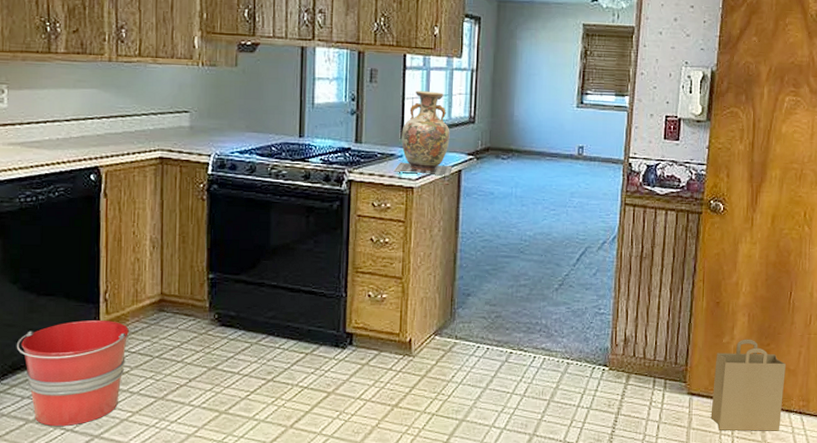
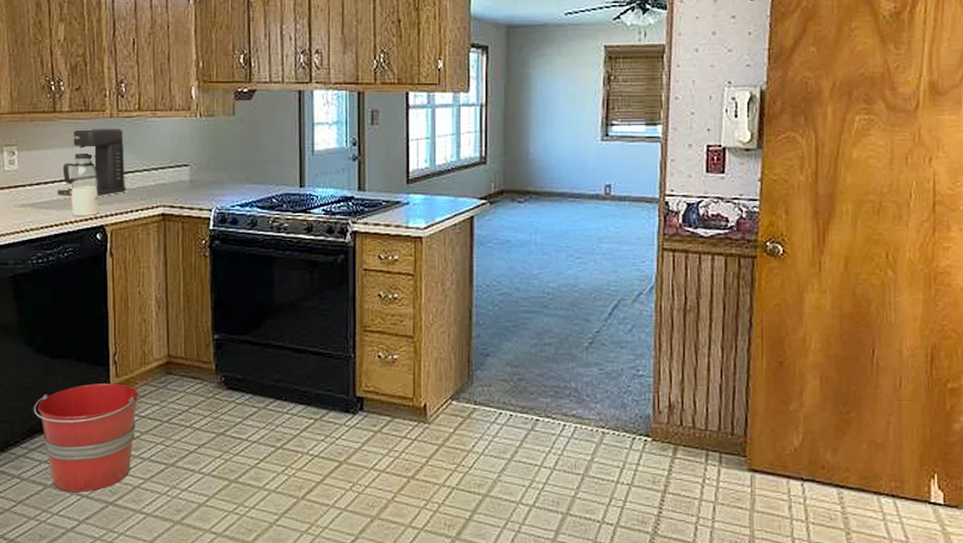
coffee maker: none [49,70,123,138] -> present [57,128,126,196]
mug: none [64,126,94,157] -> present [71,185,99,217]
vase: present [393,91,452,176] -> none [400,131,463,223]
shopping bag: present [711,339,787,431] -> none [778,406,872,517]

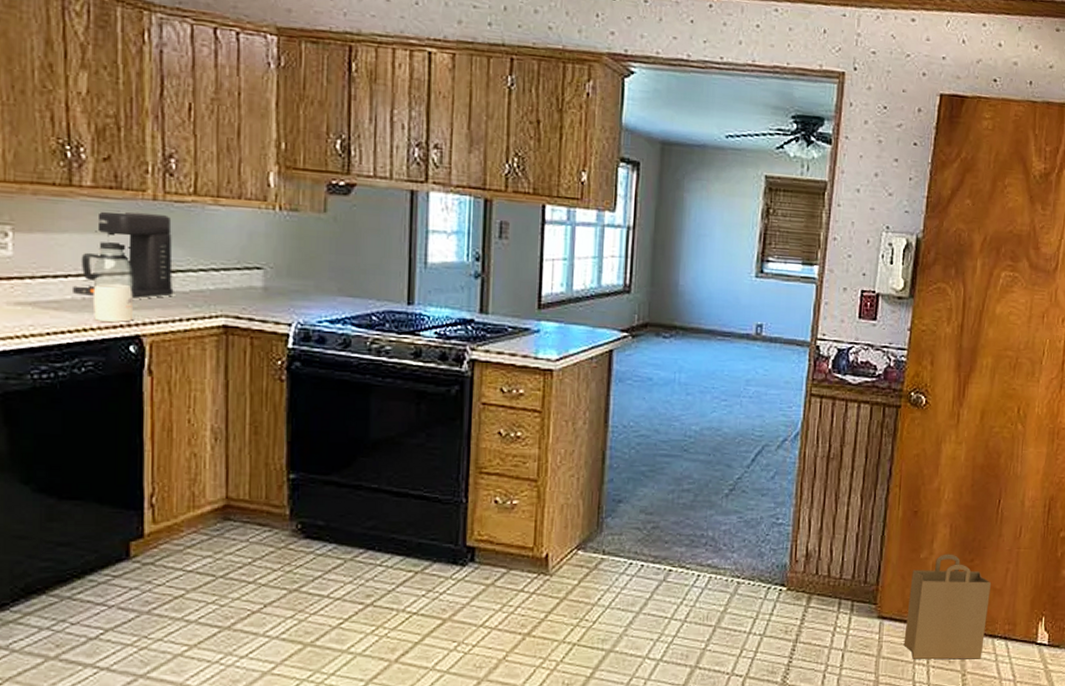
bucket: present [33,383,138,493] -> none [30,531,183,665]
shopping bag: none [778,406,872,517] -> present [903,554,992,660]

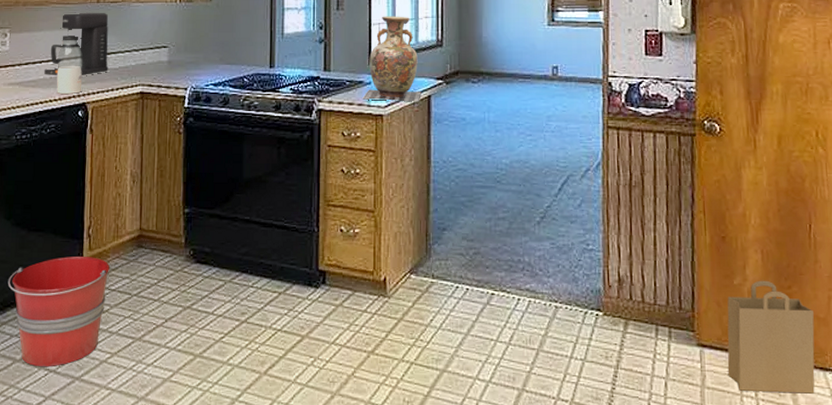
bucket: none [30,531,183,665] -> present [7,257,110,367]
vase: none [528,250,602,357] -> present [362,16,421,102]

